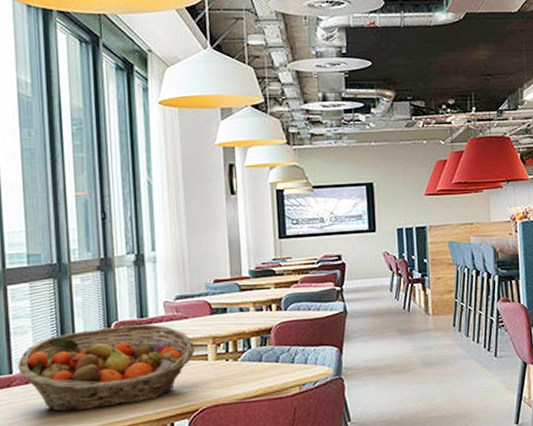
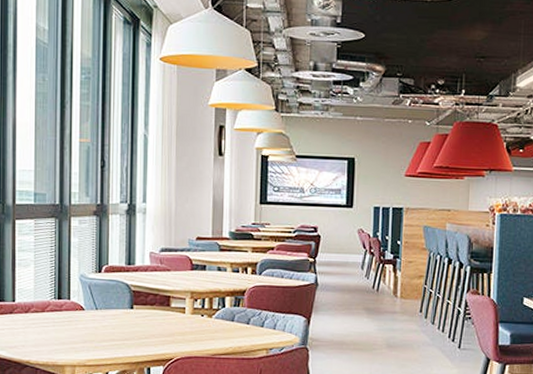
fruit basket: present [18,324,195,412] -> none [20,270,175,345]

